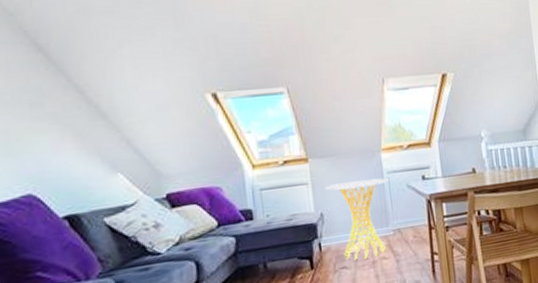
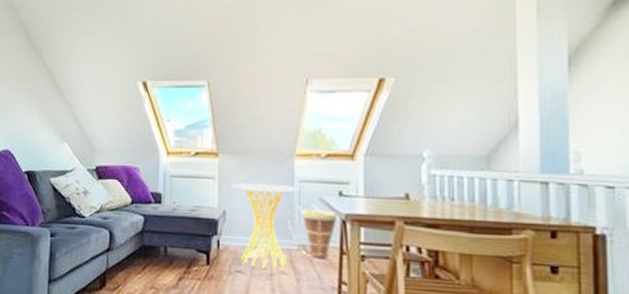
basket: none [381,191,423,239] -> present [287,204,336,260]

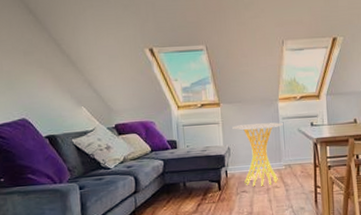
basket: present [287,204,336,260] -> none [276,134,311,174]

